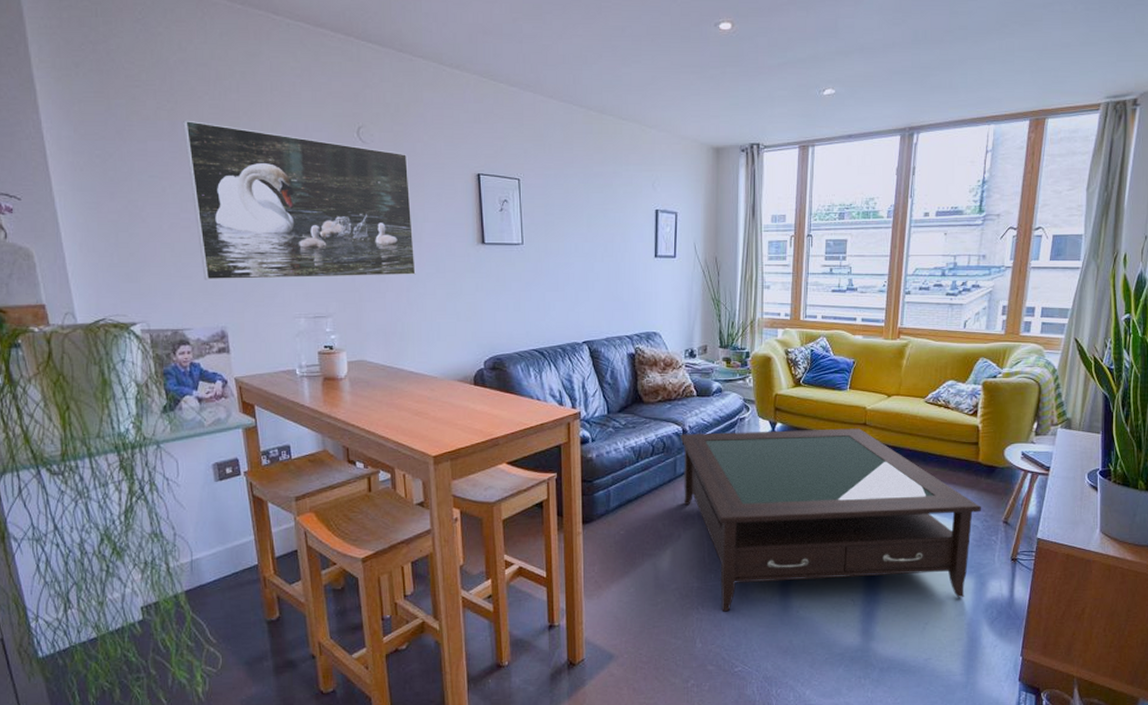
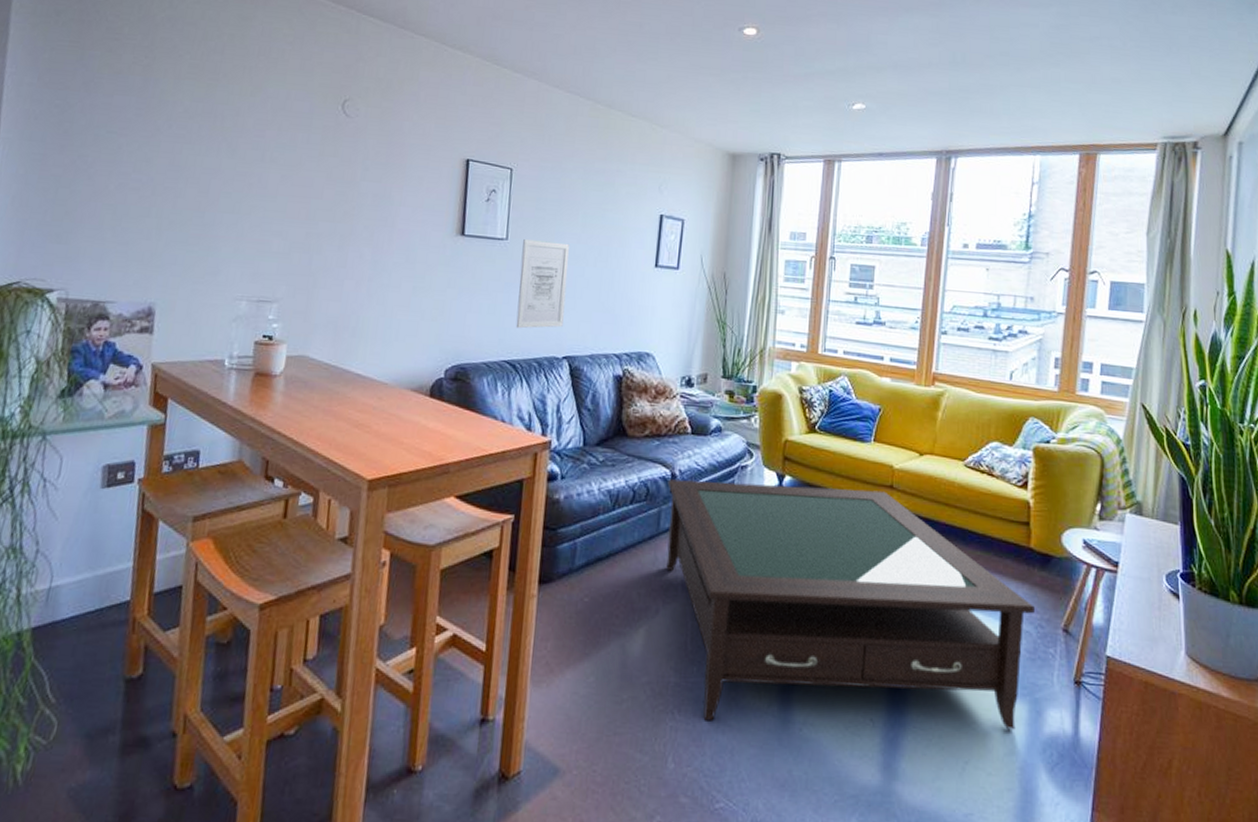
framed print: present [183,120,416,280] -> none [142,77,393,263]
wall art: none [537,243,580,321] -> present [515,239,569,329]

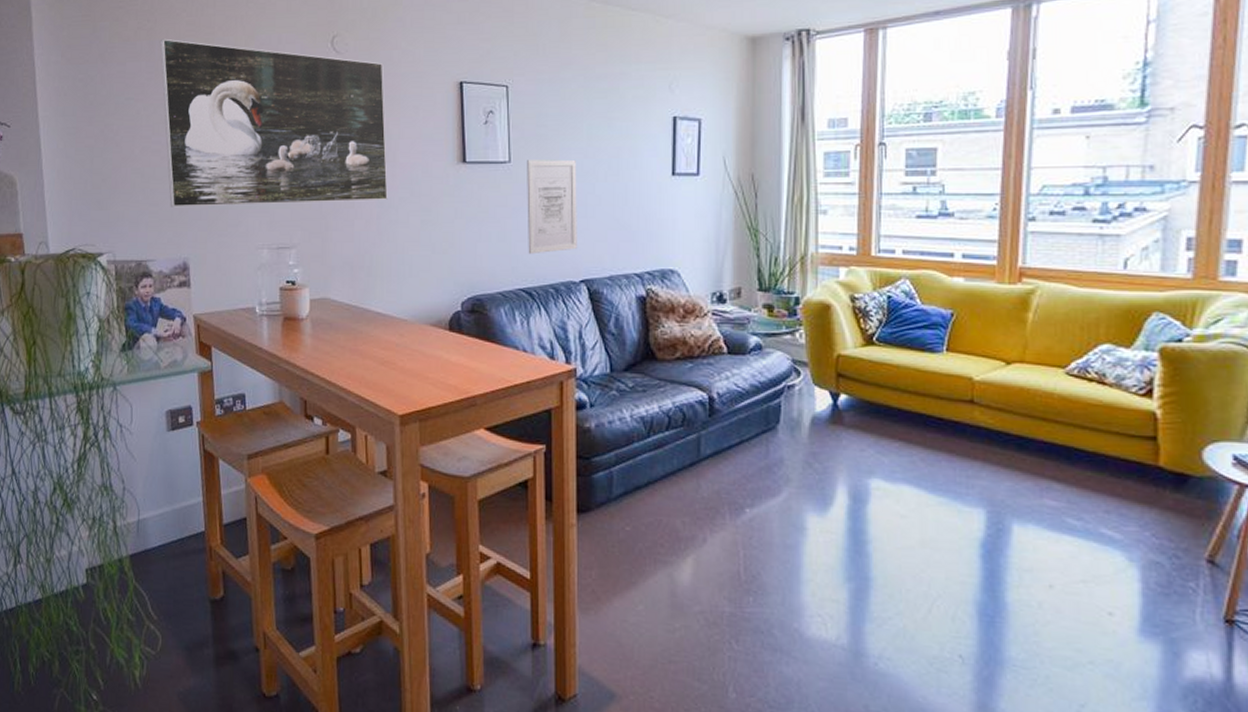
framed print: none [142,77,393,263] -> present [160,38,388,207]
coffee table: present [666,479,1036,730] -> none [705,403,1169,673]

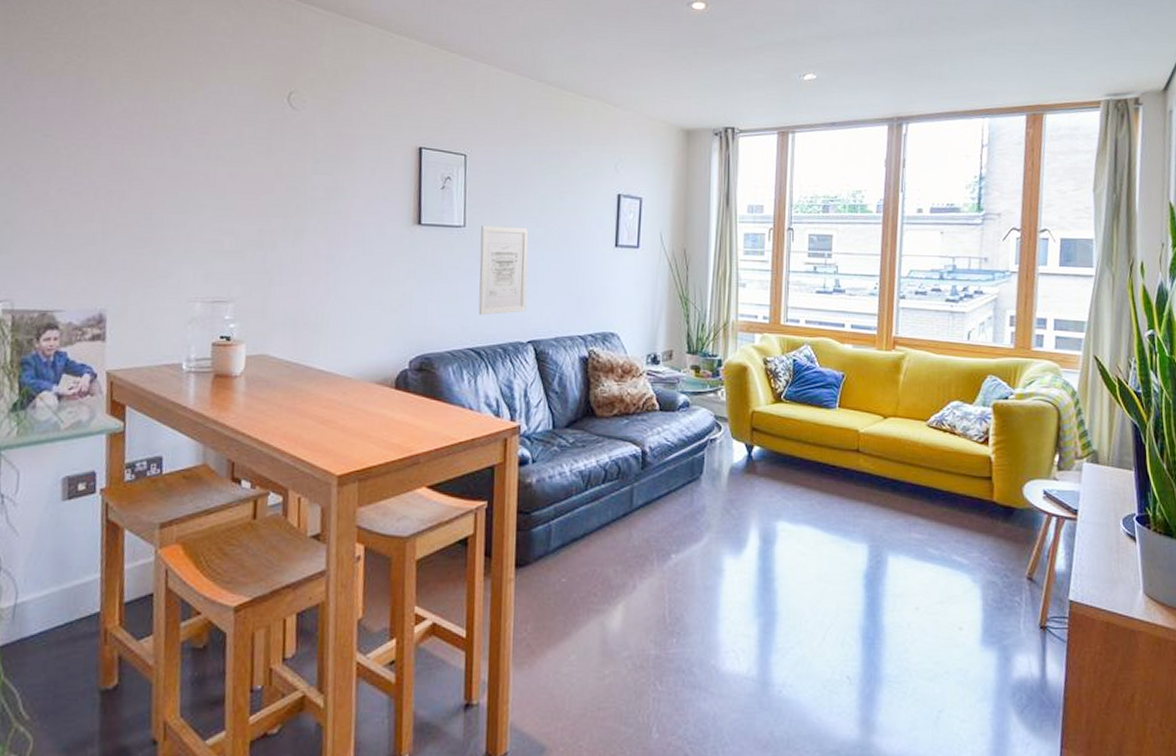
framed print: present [160,38,388,207] -> none [88,76,342,258]

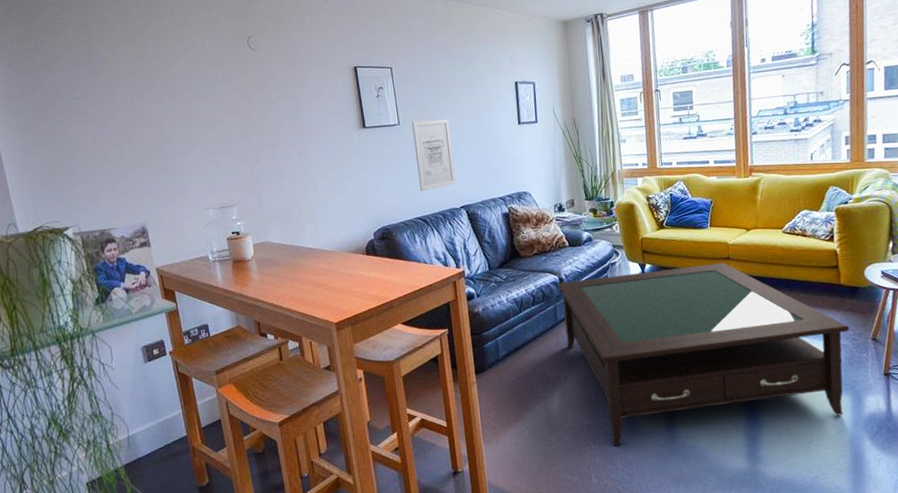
coffee table: none [638,455,1001,690] -> present [557,262,850,447]

